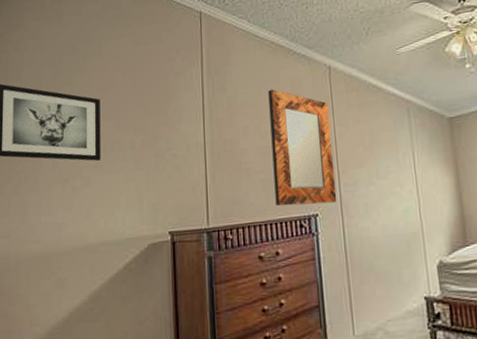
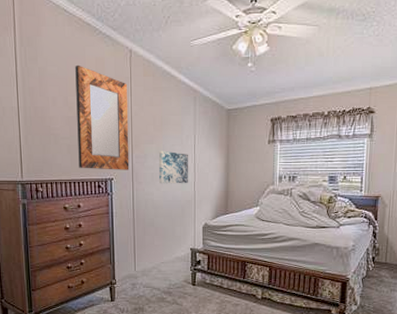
wall art: none [370,174,412,216] -> present [158,150,188,184]

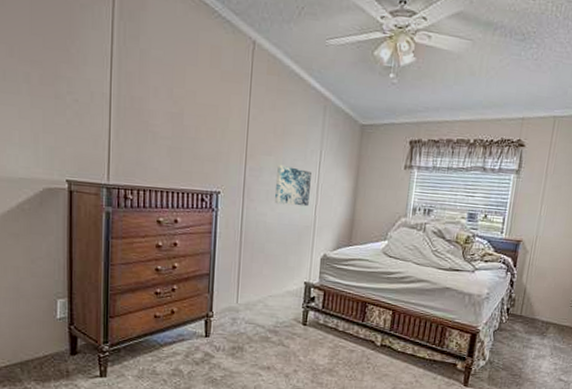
home mirror: present [75,64,130,170] -> none [180,51,247,184]

